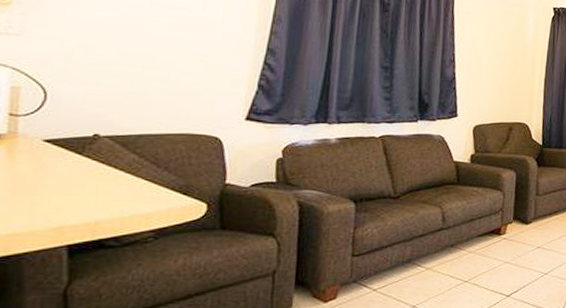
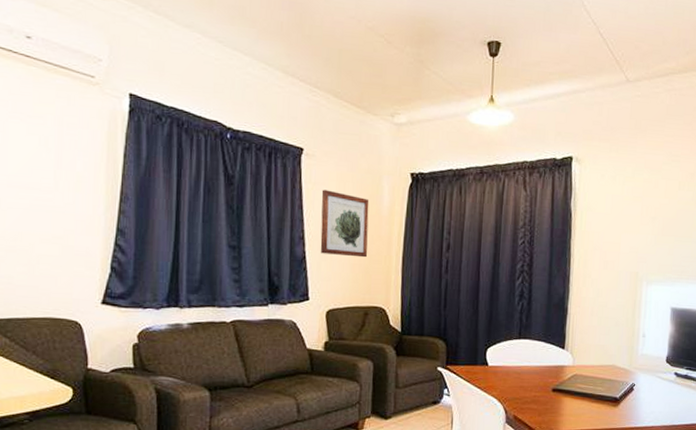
wall art: none [469,19,516,79] -> present [320,189,369,258]

